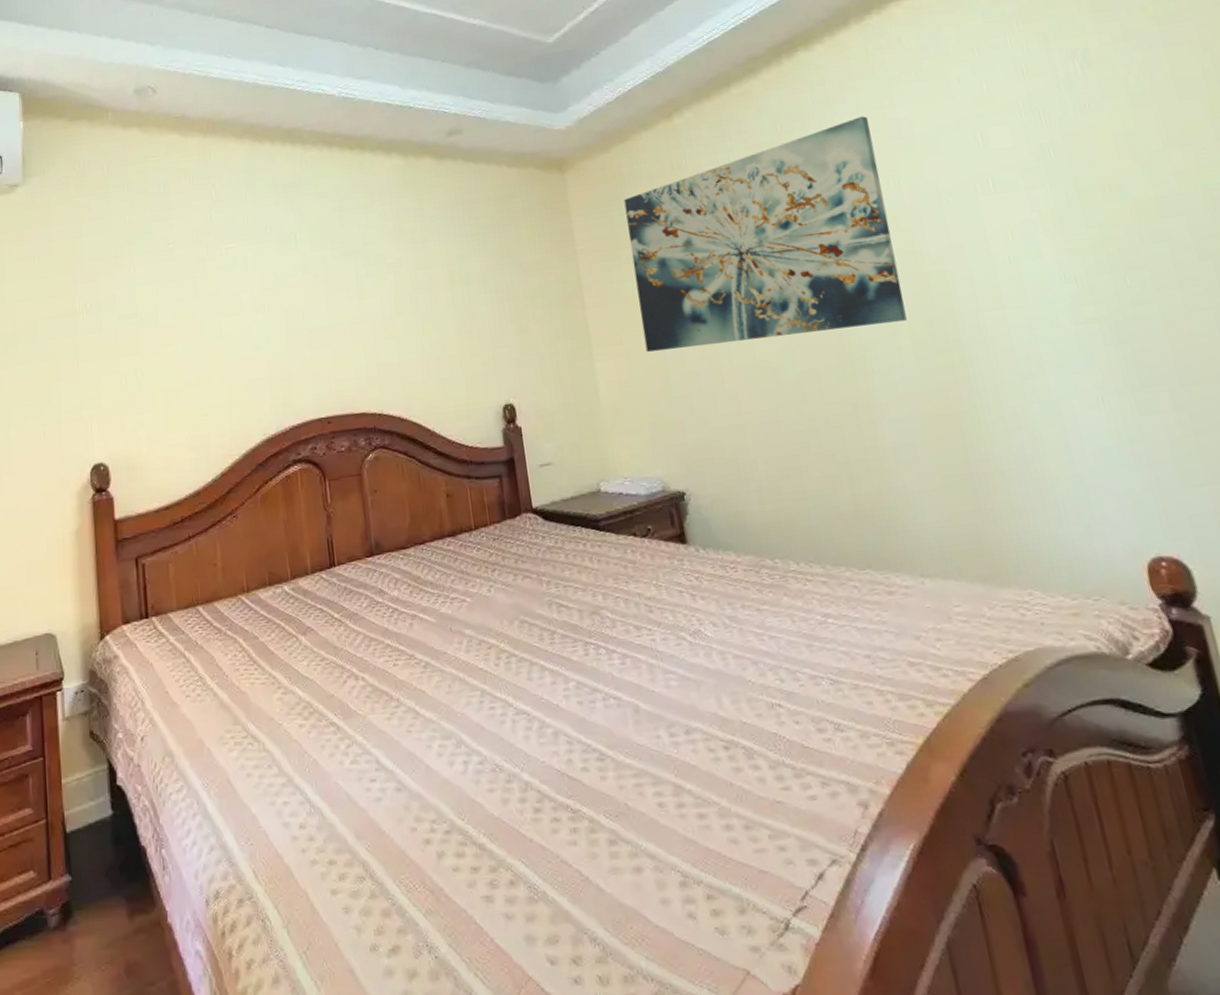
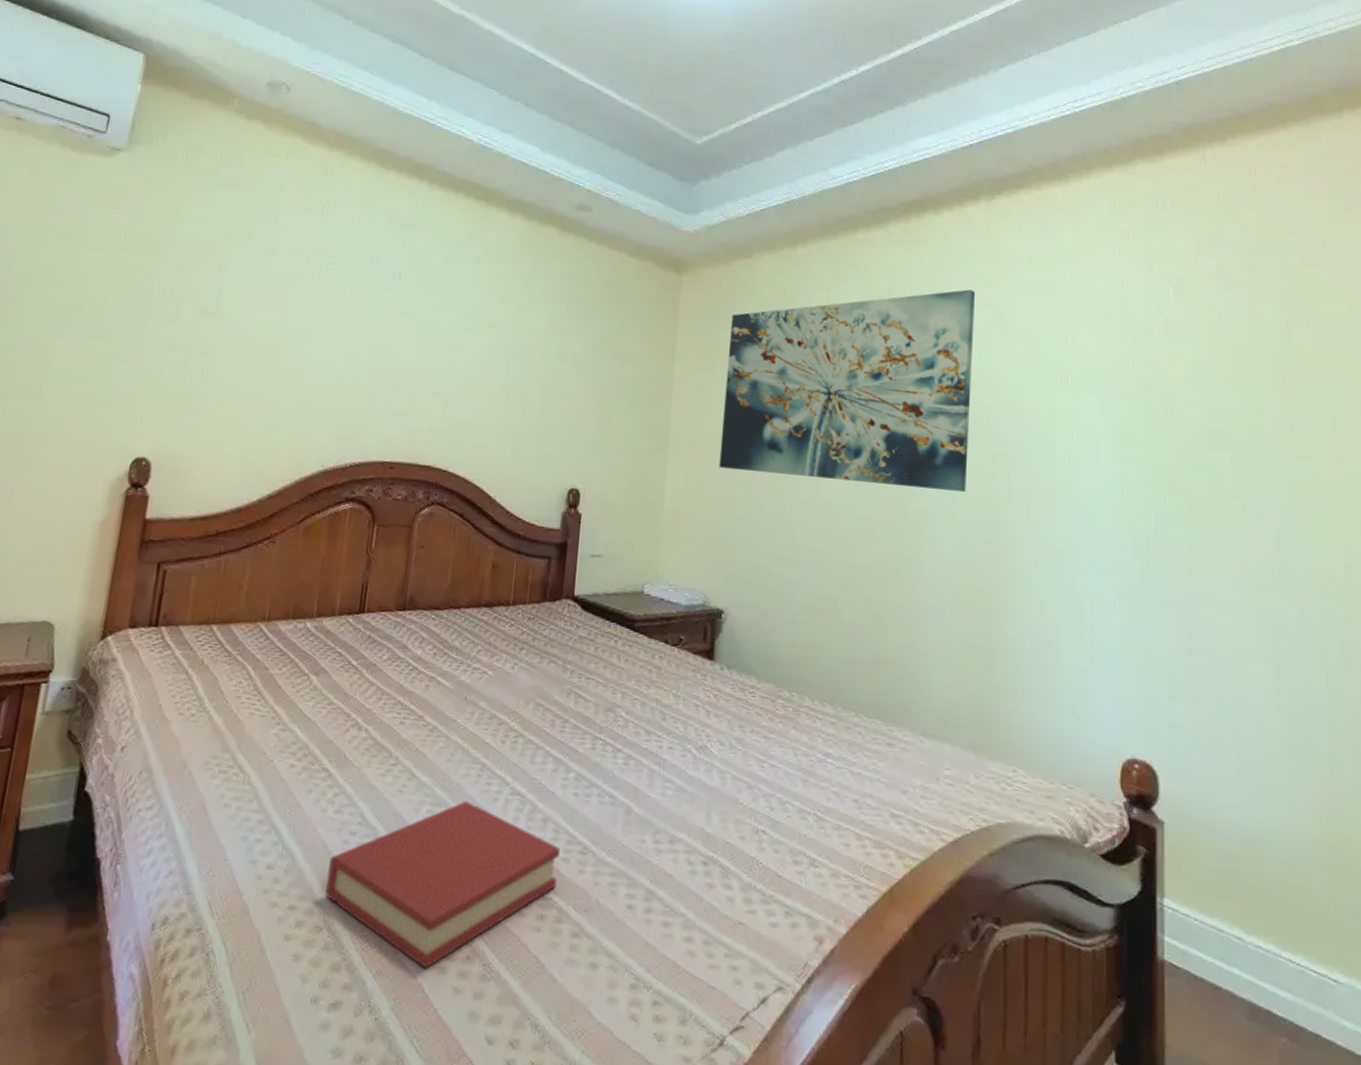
hardback book: none [357,728,583,901] -> present [325,800,560,969]

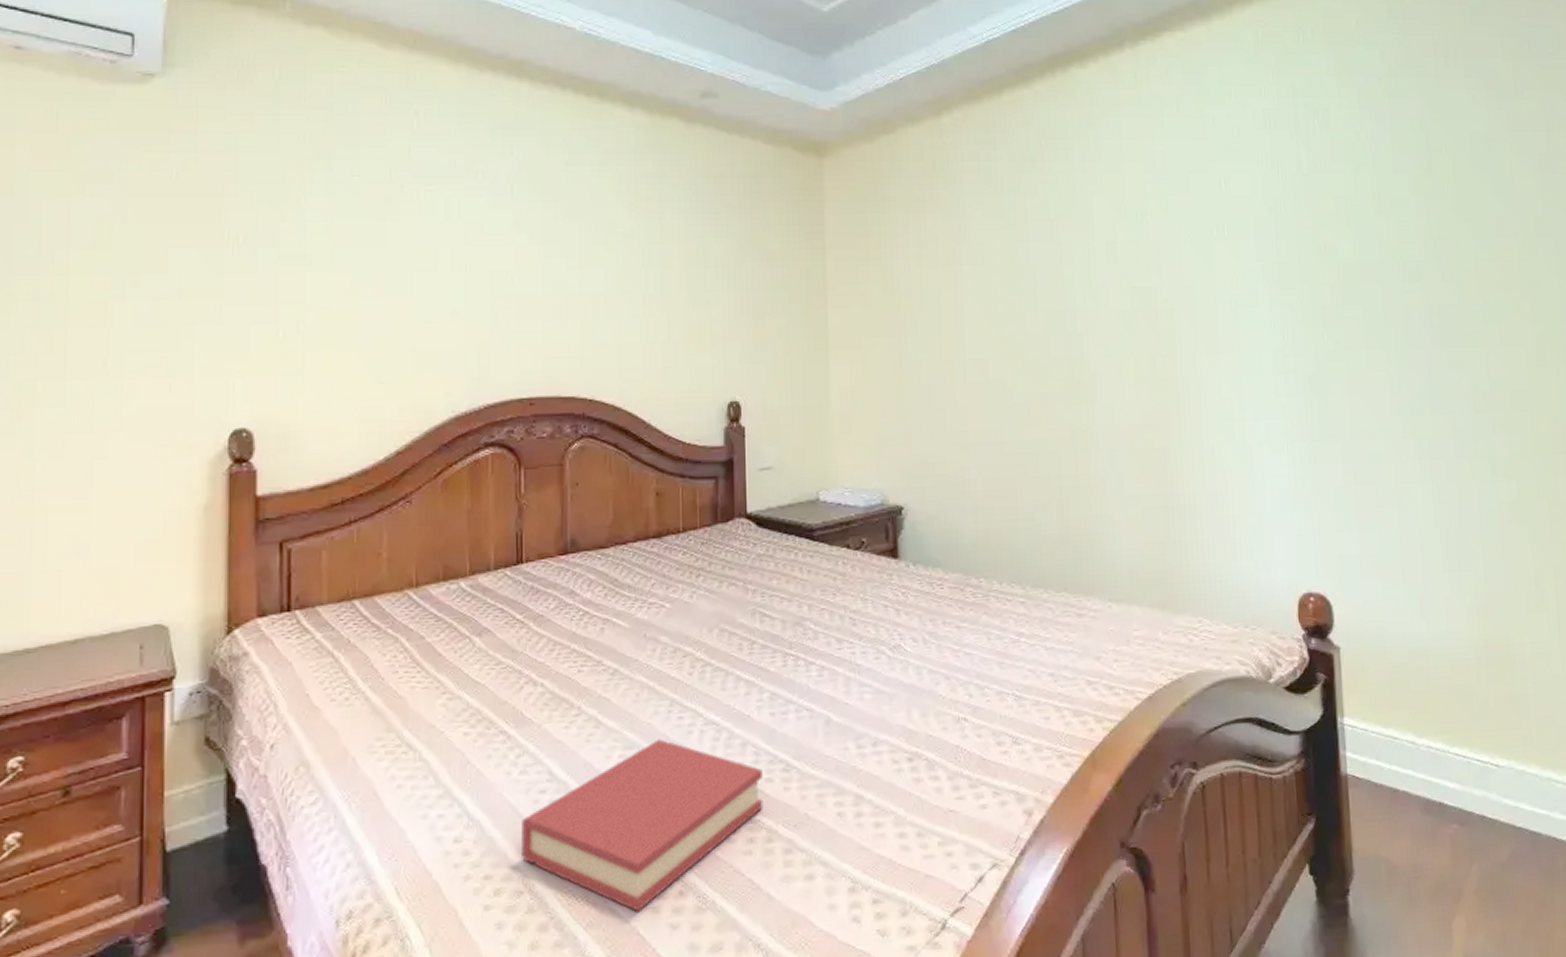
wall art: present [719,289,976,492] -> none [881,144,1133,361]

